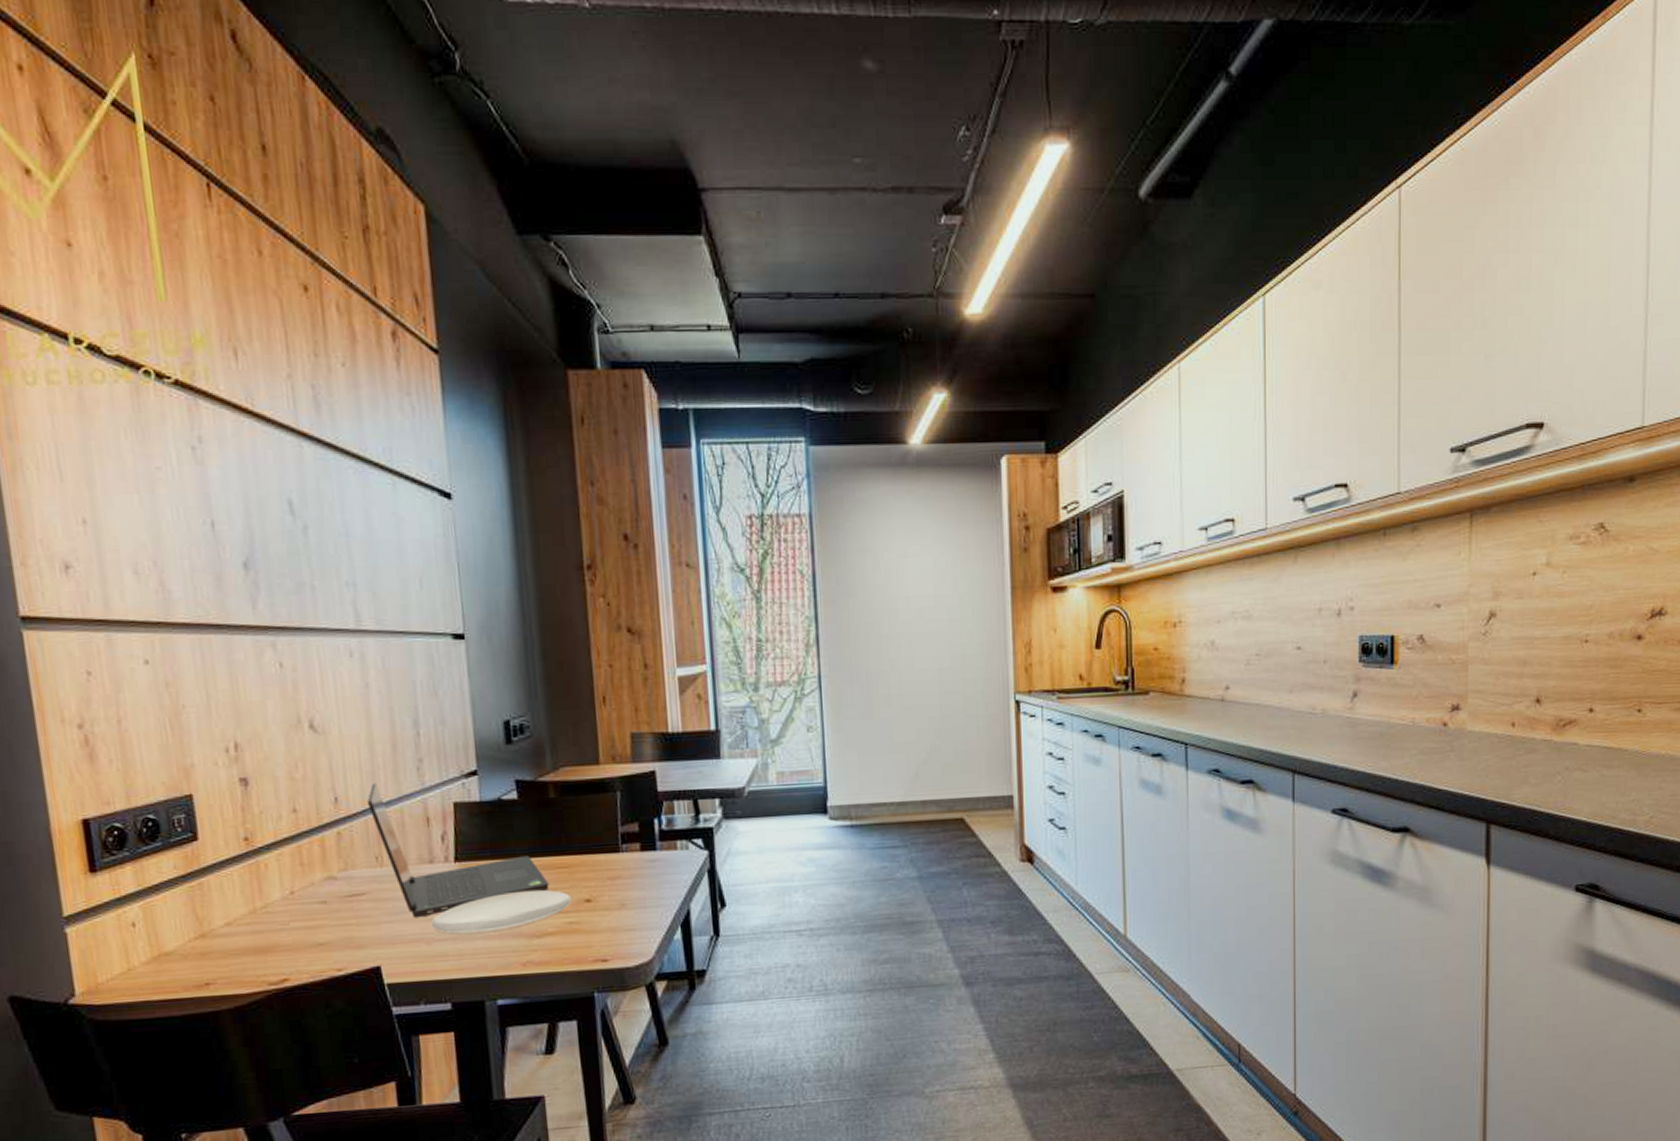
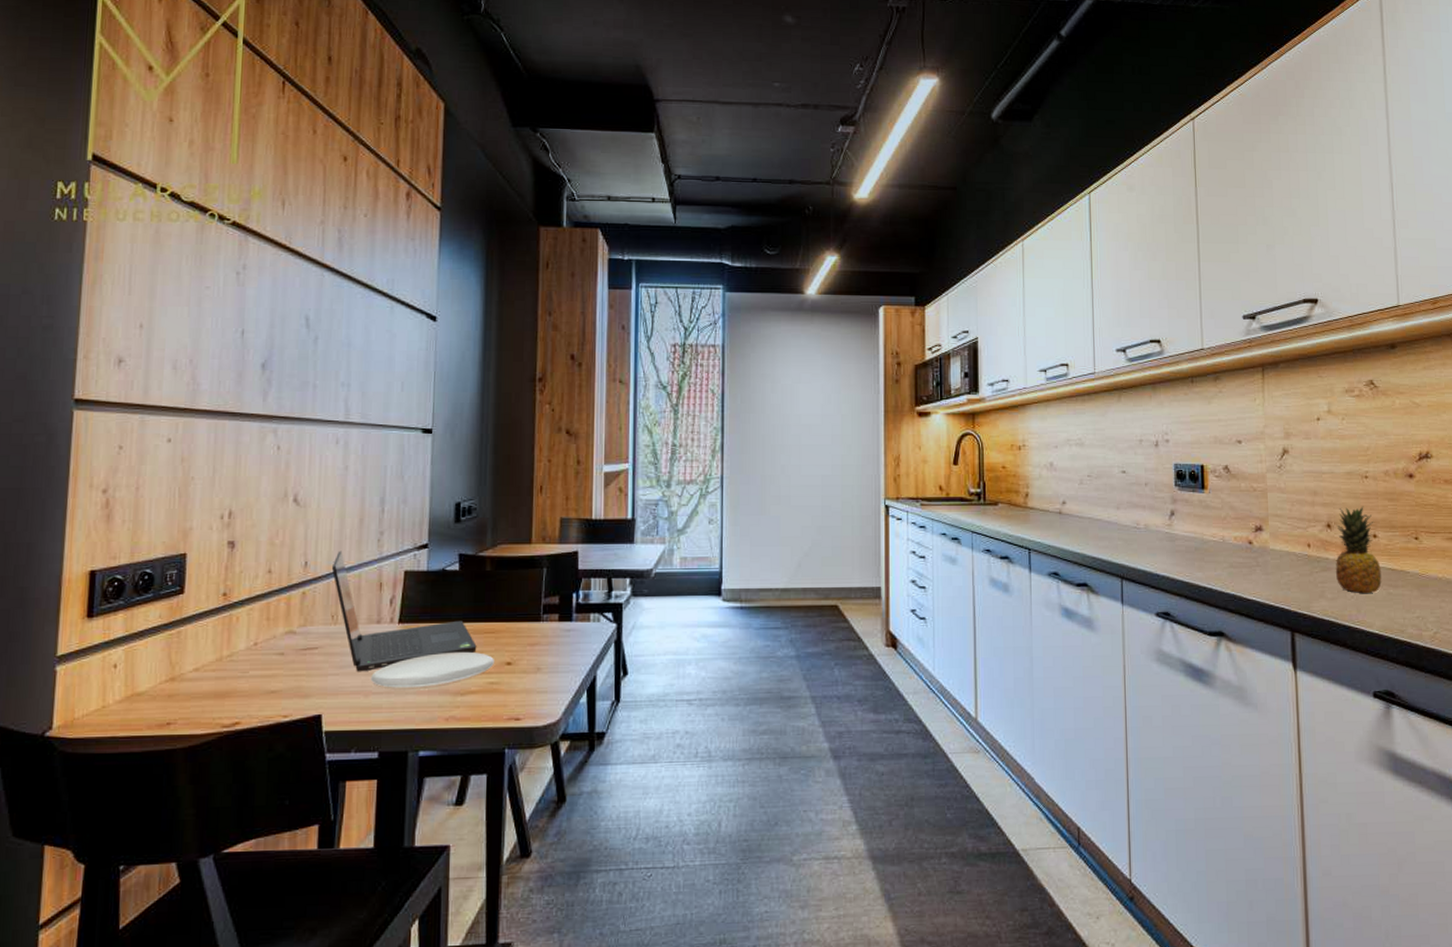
fruit: none [1541,676,1595,777] -> present [1335,506,1382,594]

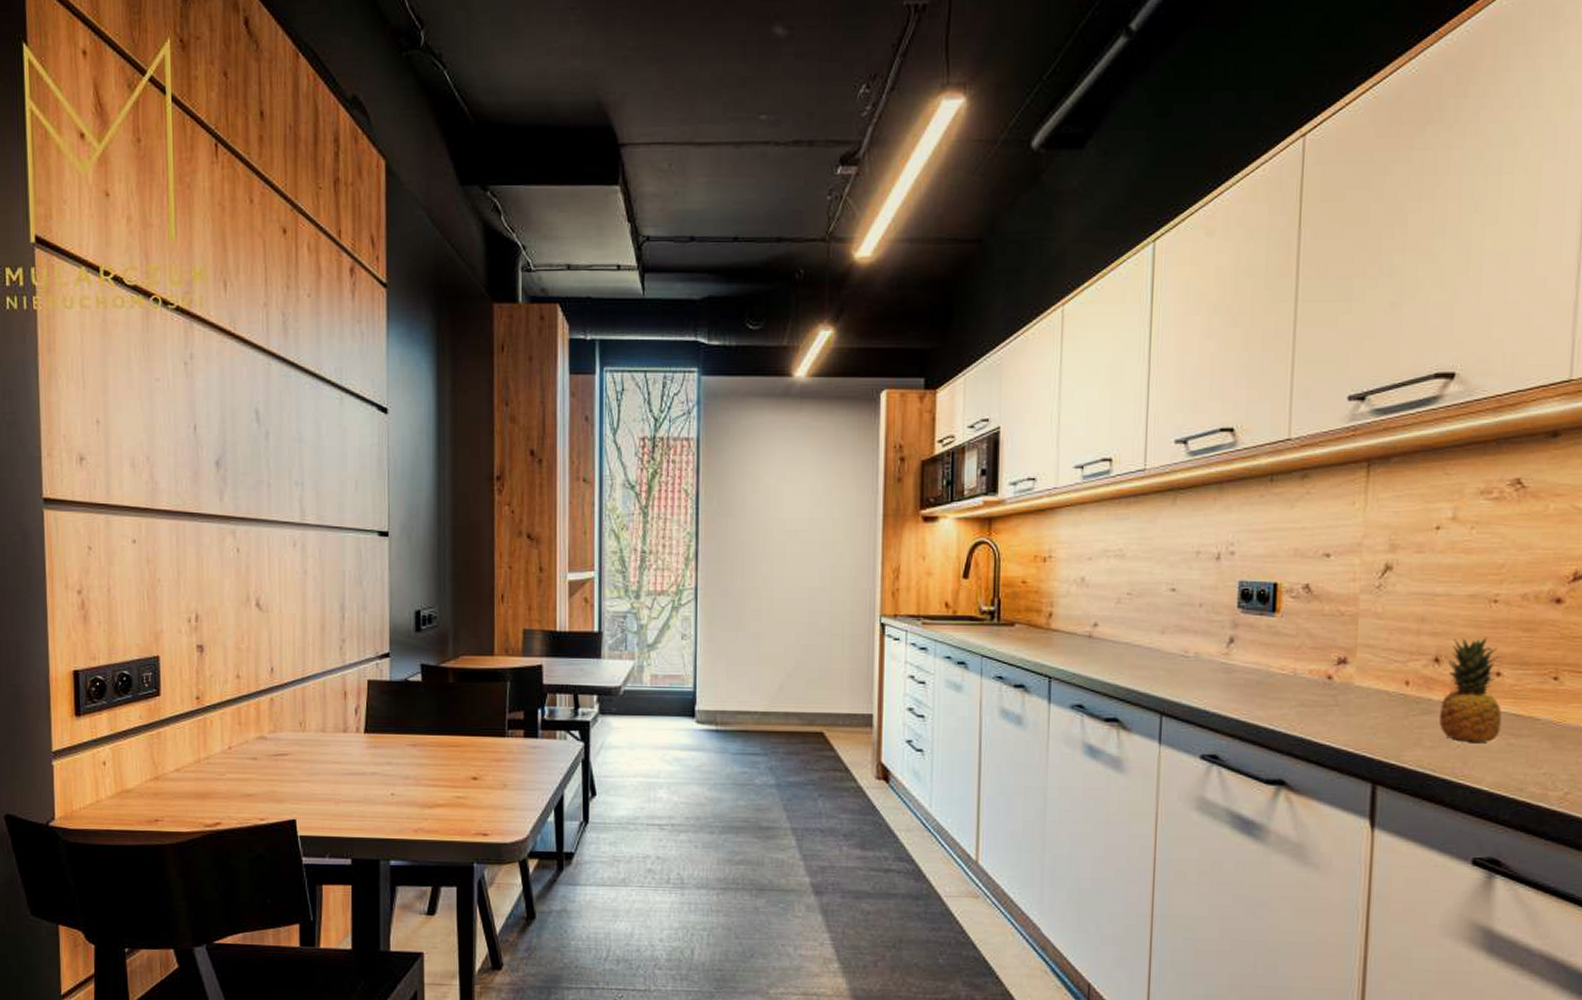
laptop: present [331,551,477,672] -> none [296,657,442,780]
plate: present [370,651,495,691] -> none [339,764,461,801]

